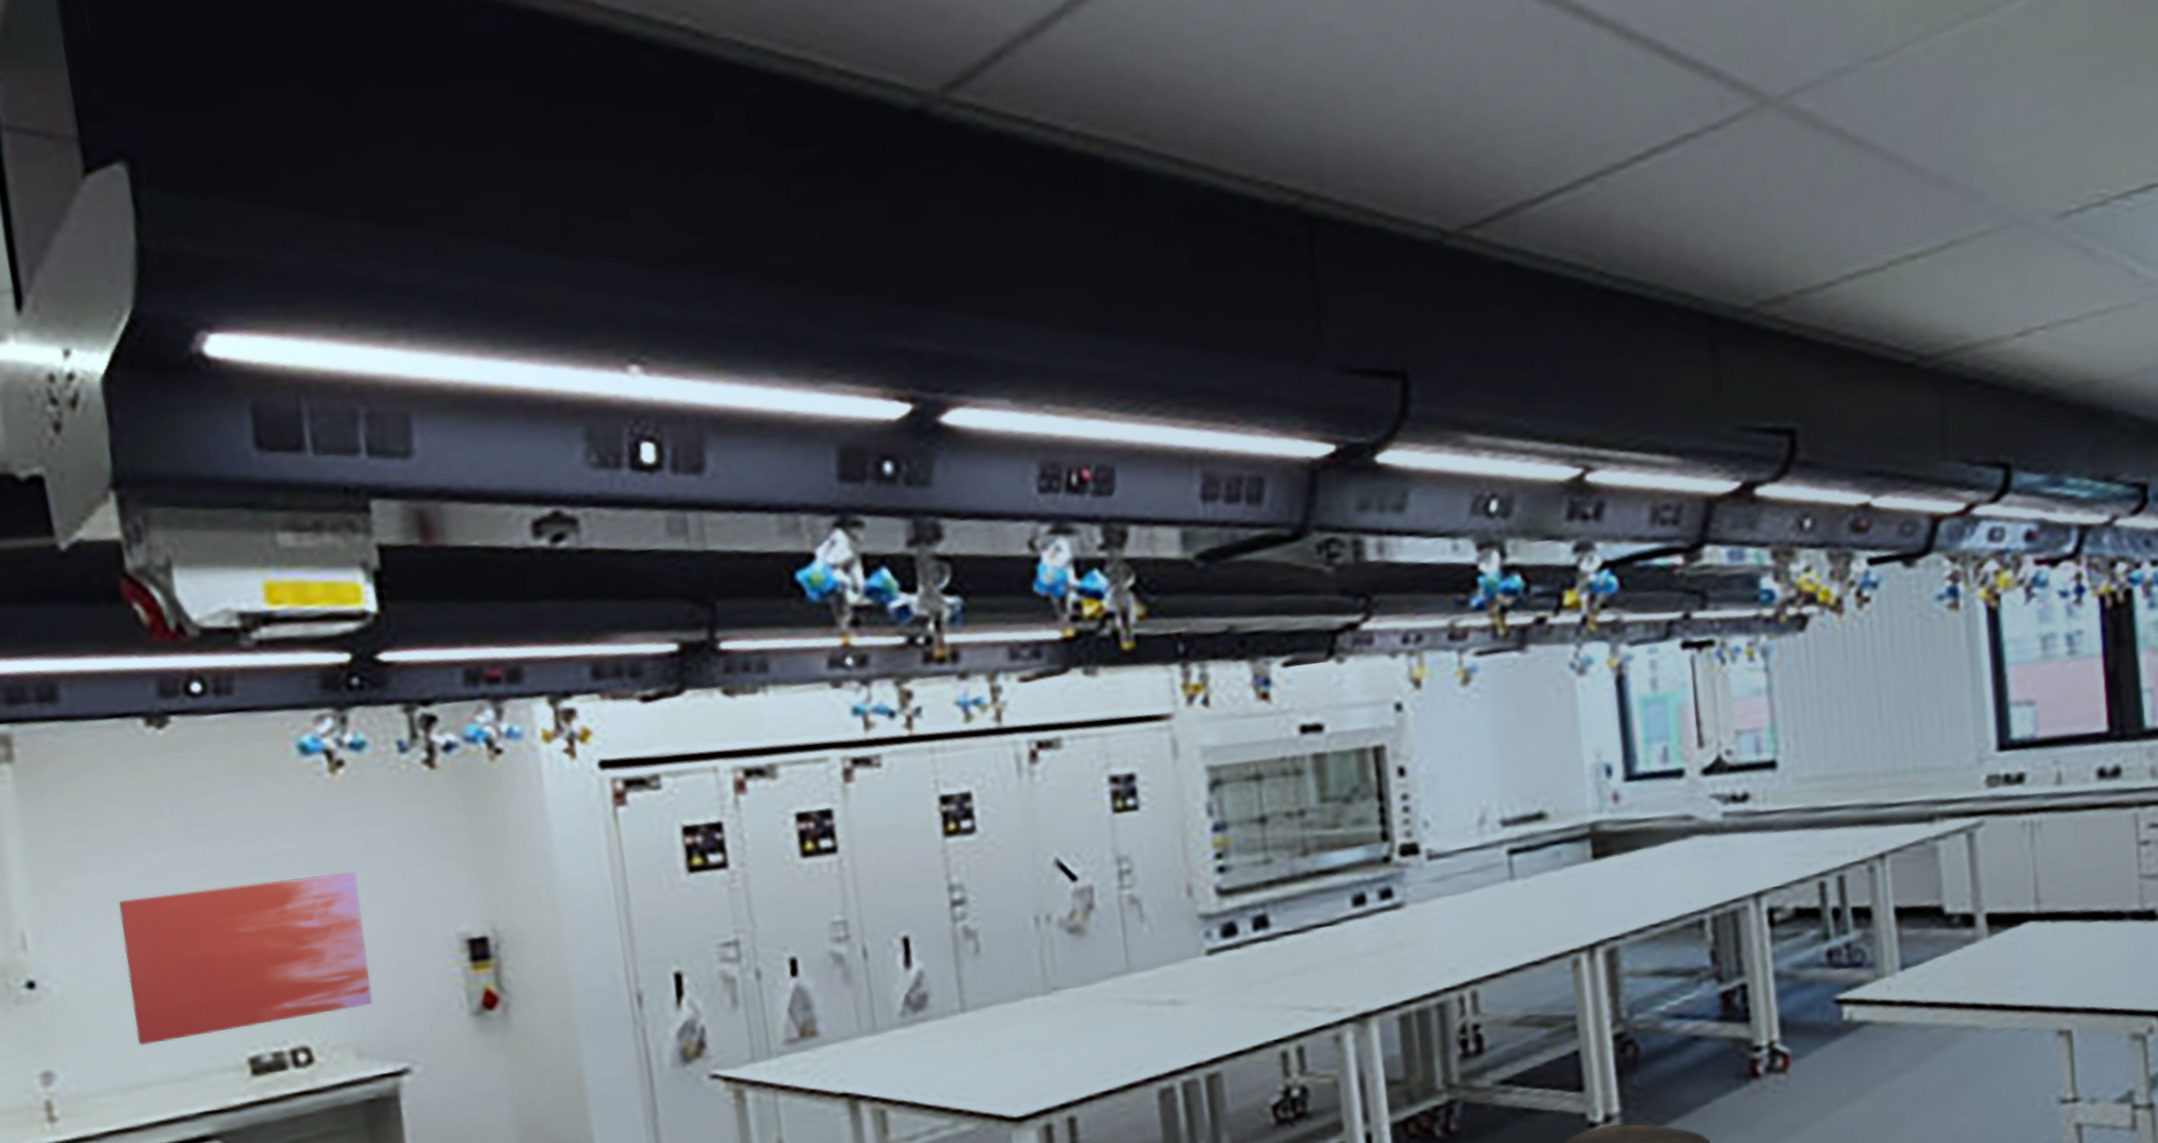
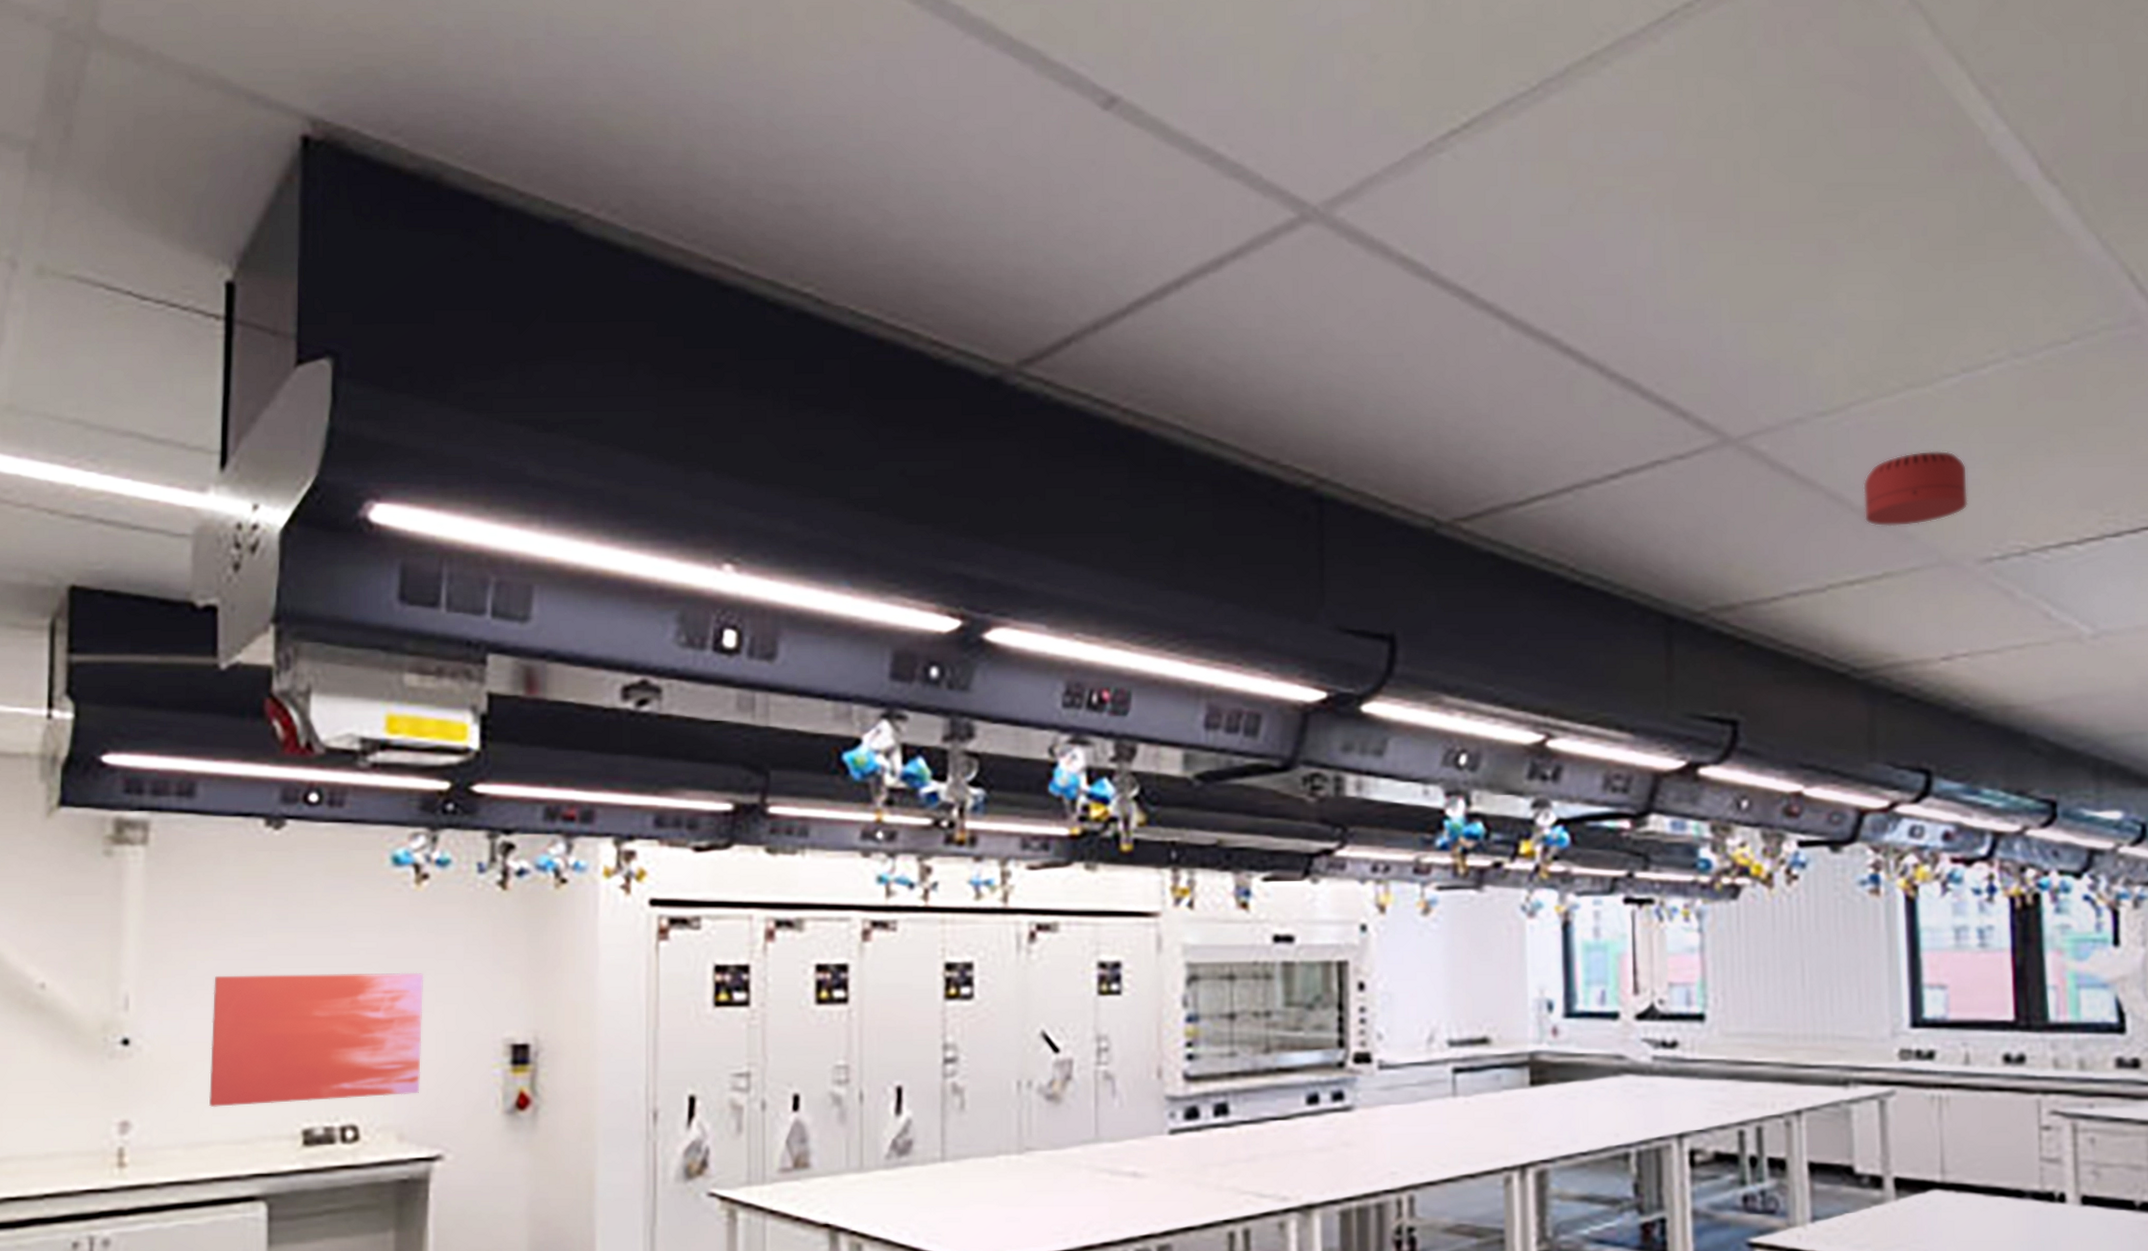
smoke detector: none [1922,89,2041,188] -> present [1863,450,1968,527]

